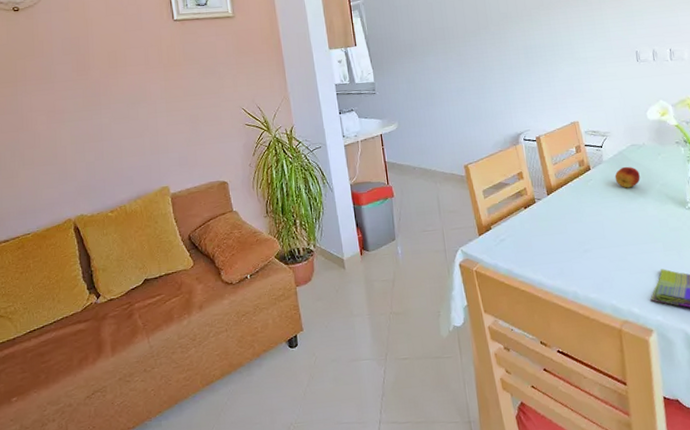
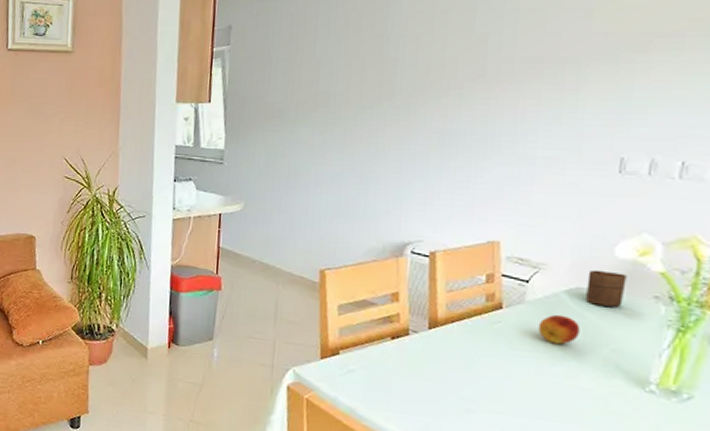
cup: none [635,130,660,155] -> present [586,269,627,307]

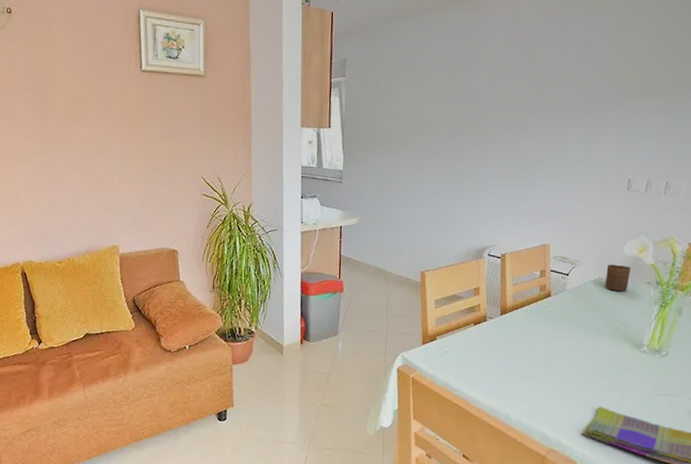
fruit: present [538,314,580,345] -> none [574,299,601,322]

